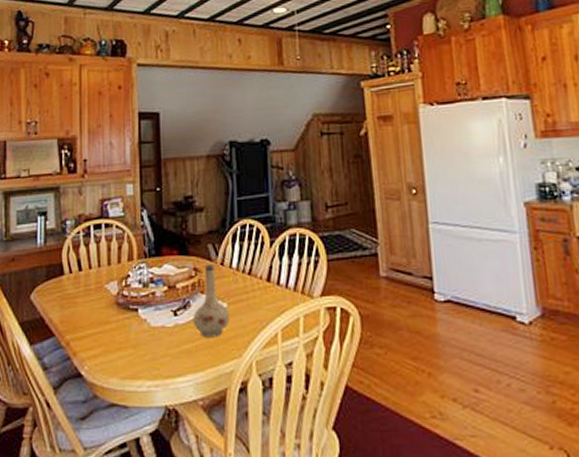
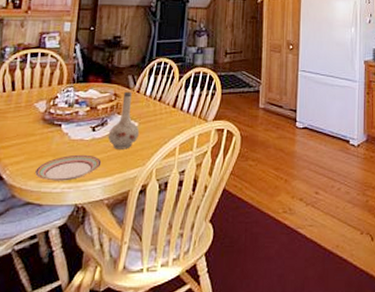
plate: none [116,345,190,378] -> present [35,154,102,181]

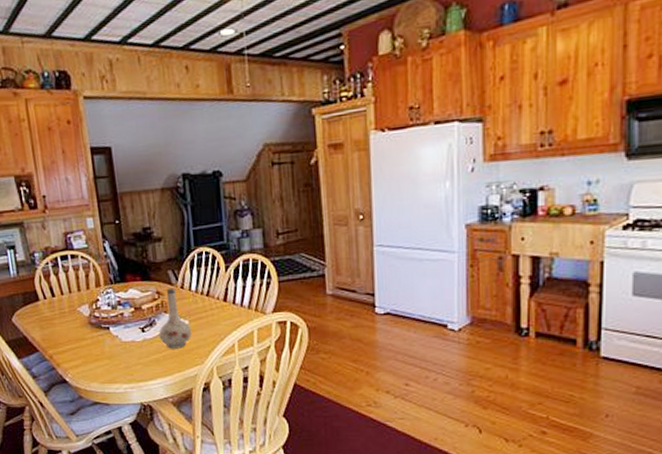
plate: present [35,154,102,181] -> none [95,355,158,382]

